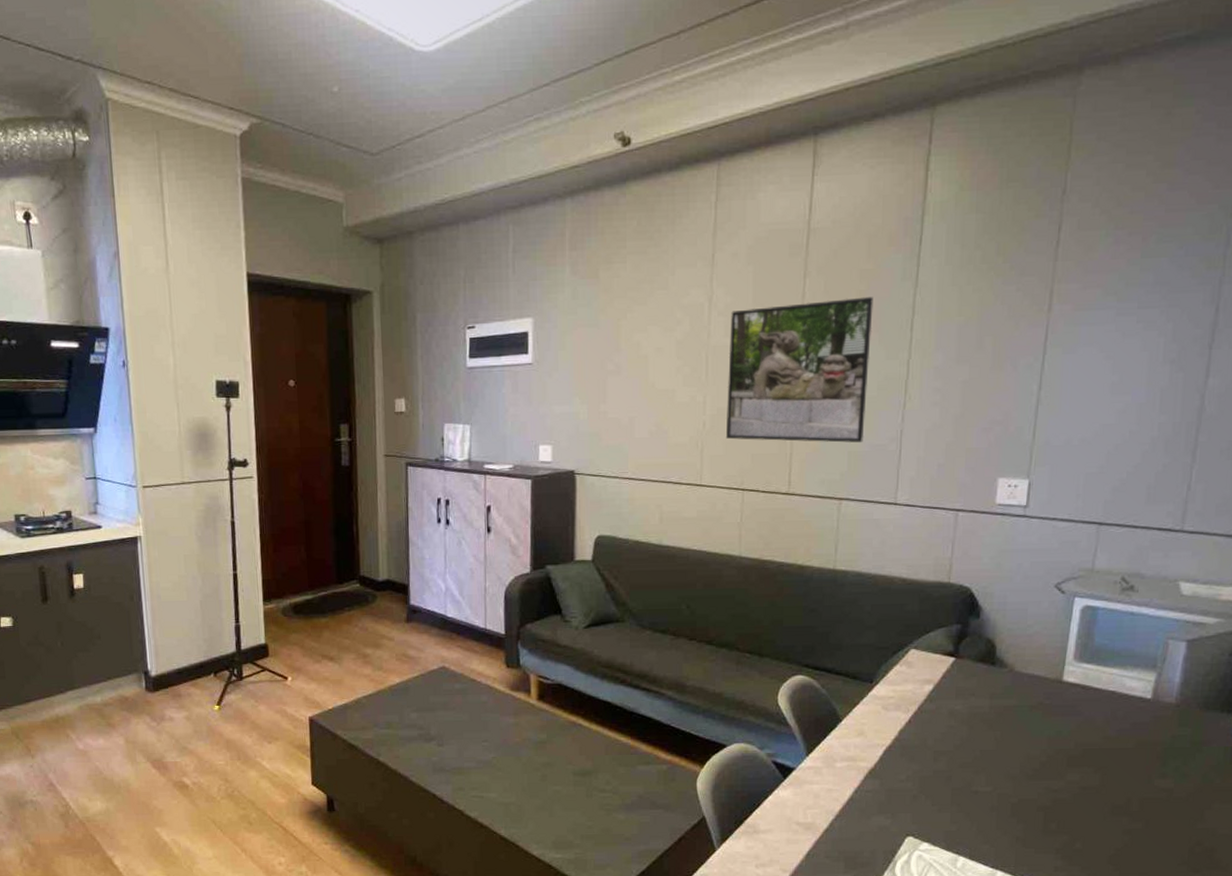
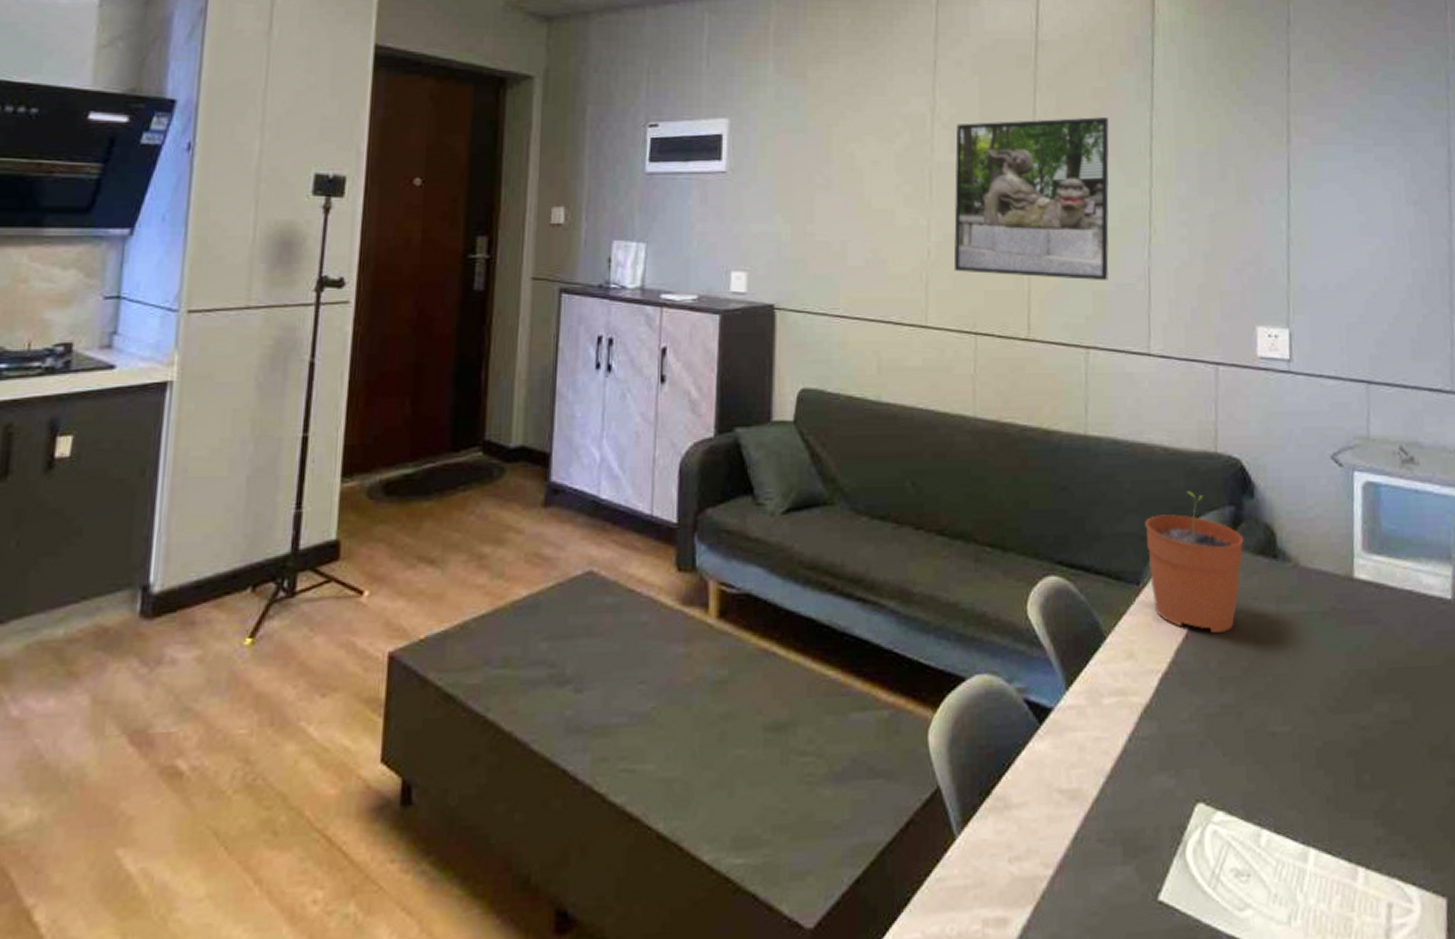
plant pot: none [881,613,967,719] -> present [1145,491,1244,633]

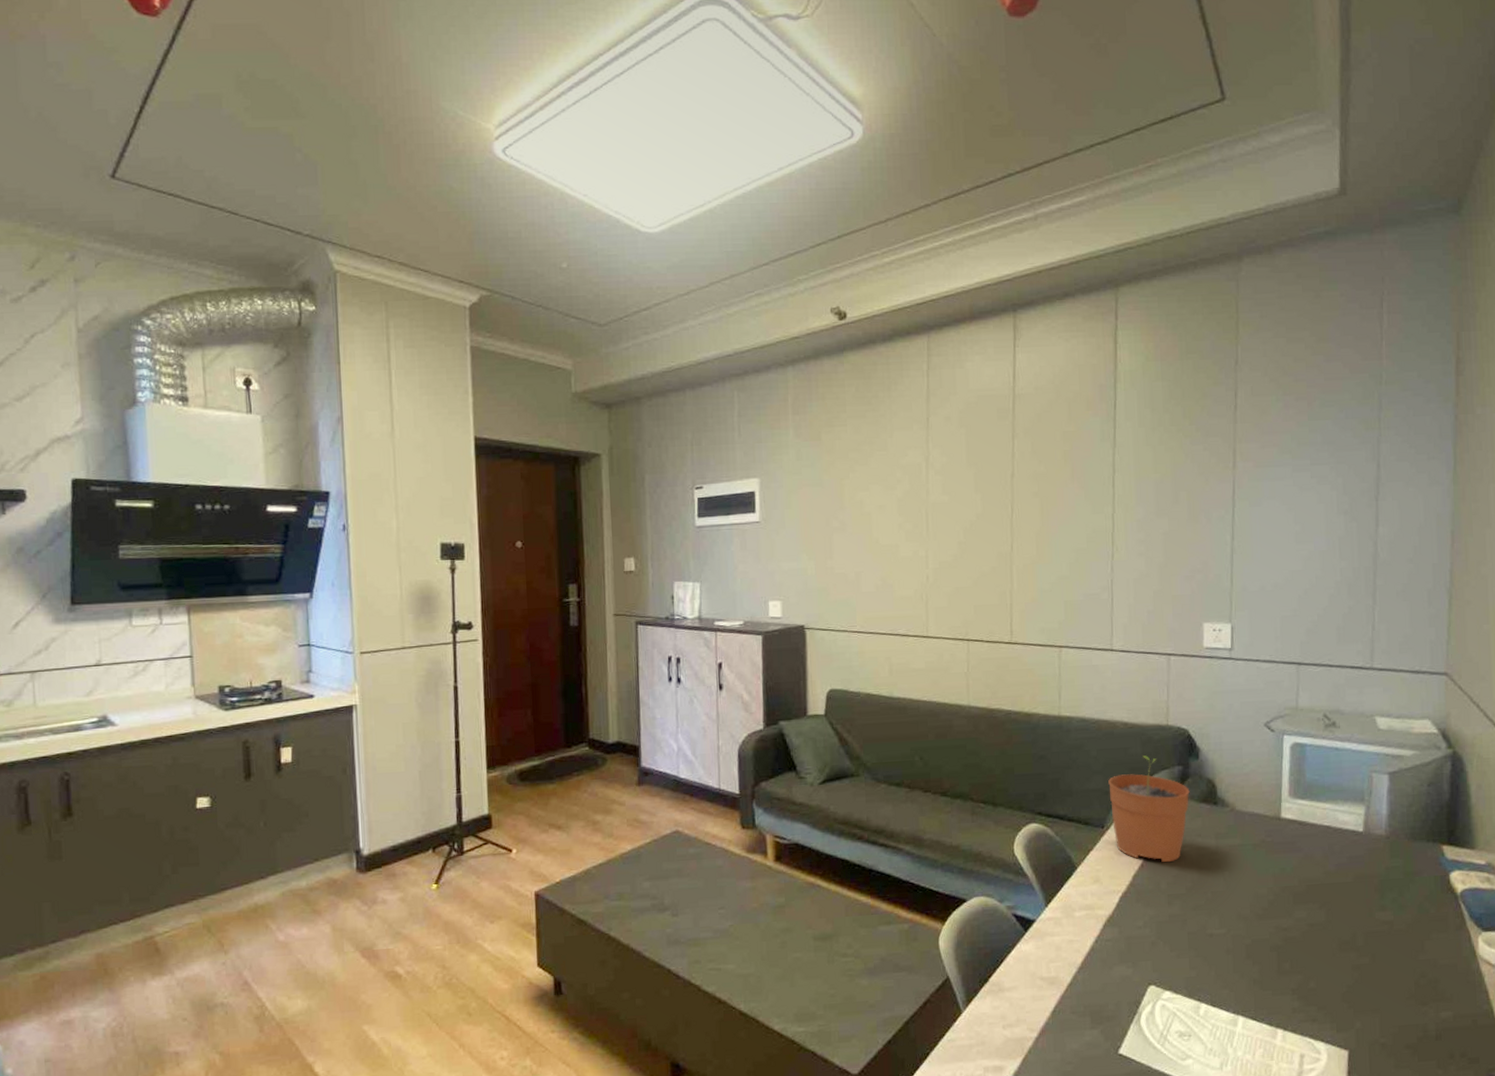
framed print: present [953,117,1110,280] -> none [947,456,1078,593]

